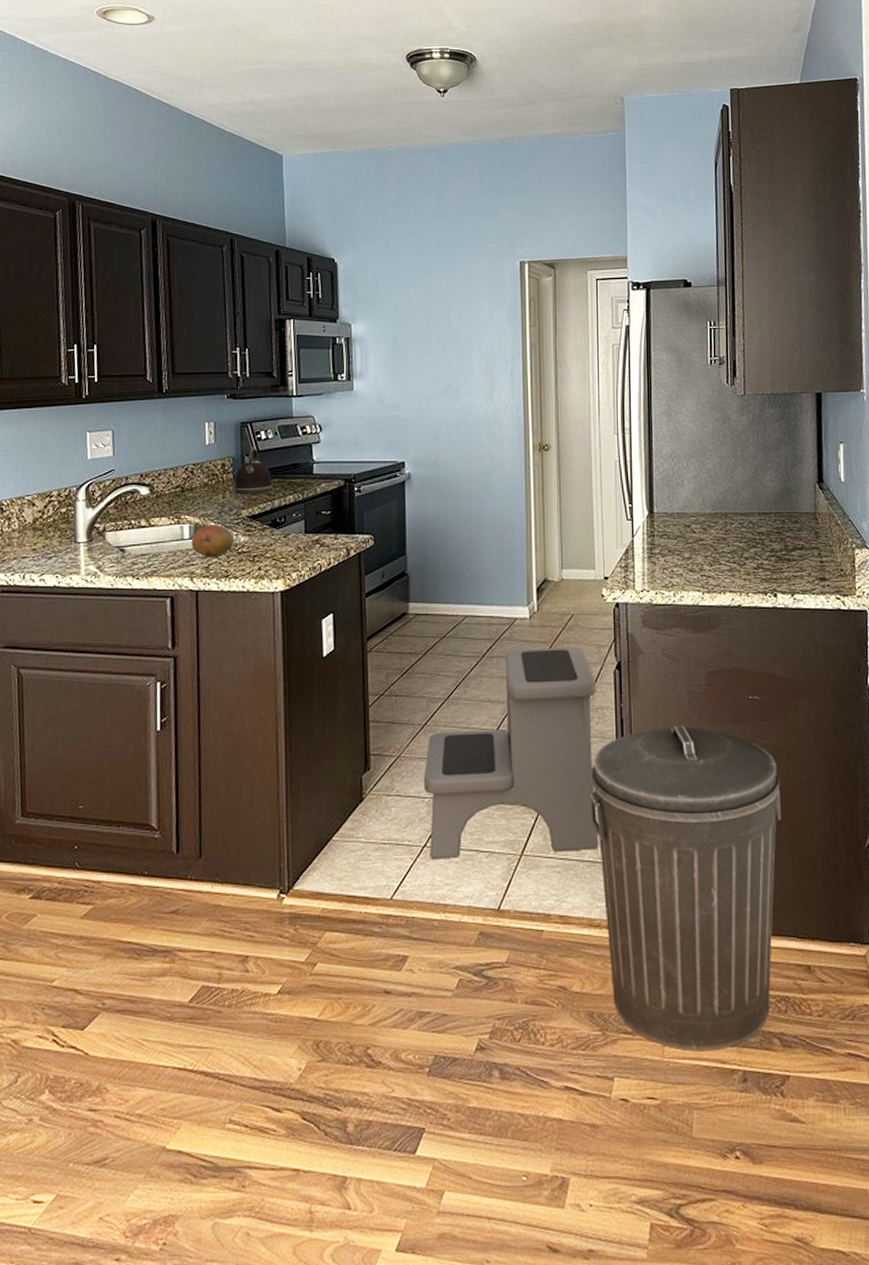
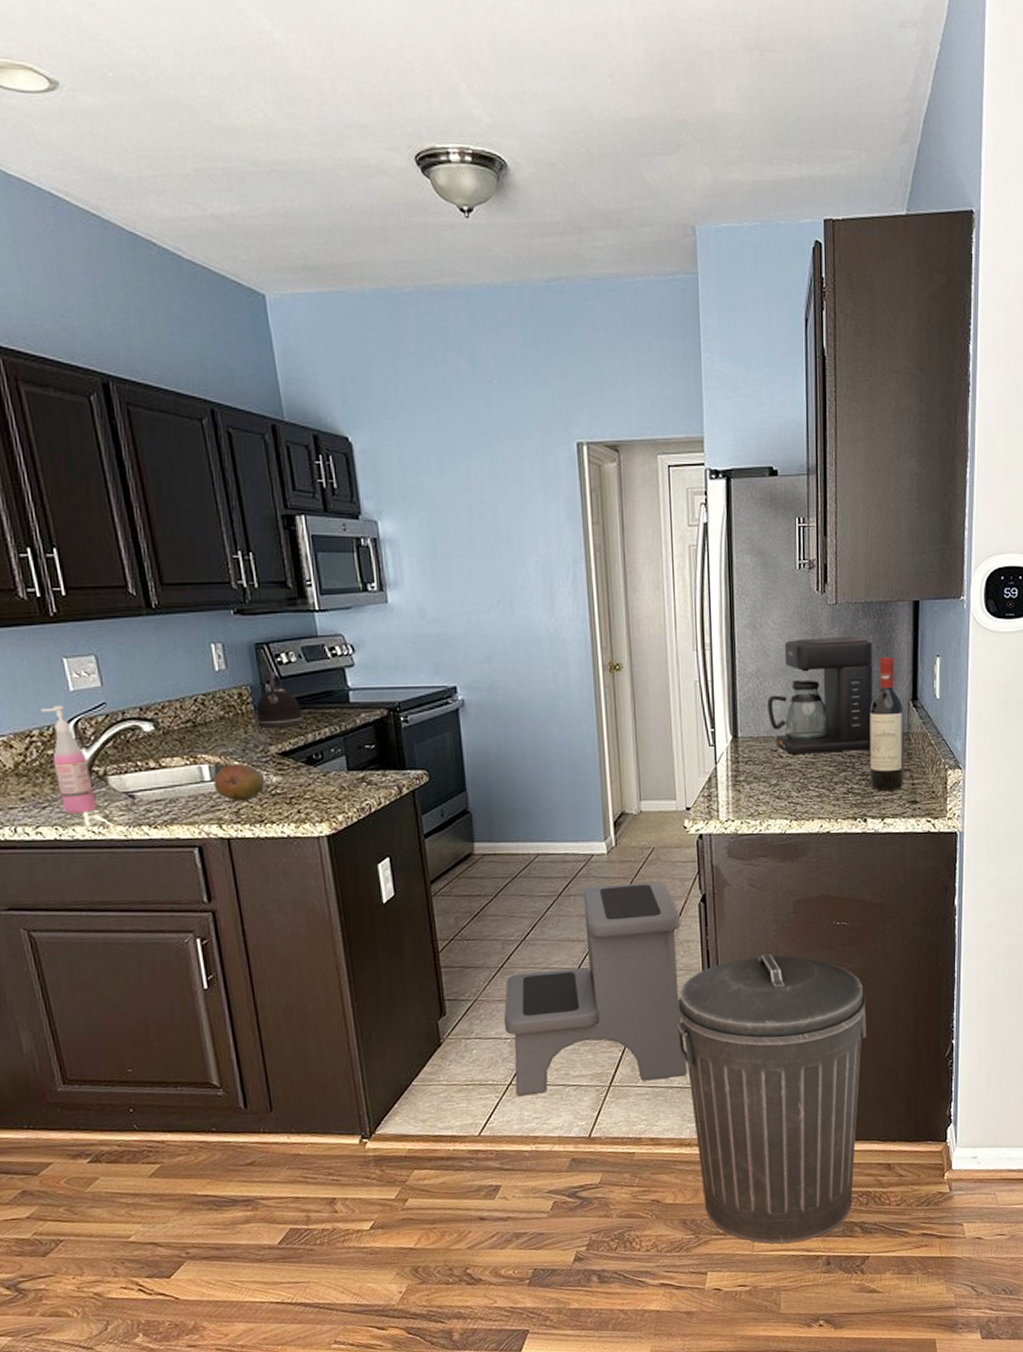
soap dispenser: none [62,471,93,565] -> present [41,705,97,815]
coffee maker: none [681,423,781,530] -> present [767,636,873,754]
wine bottle: none [777,443,813,567] -> present [869,657,905,791]

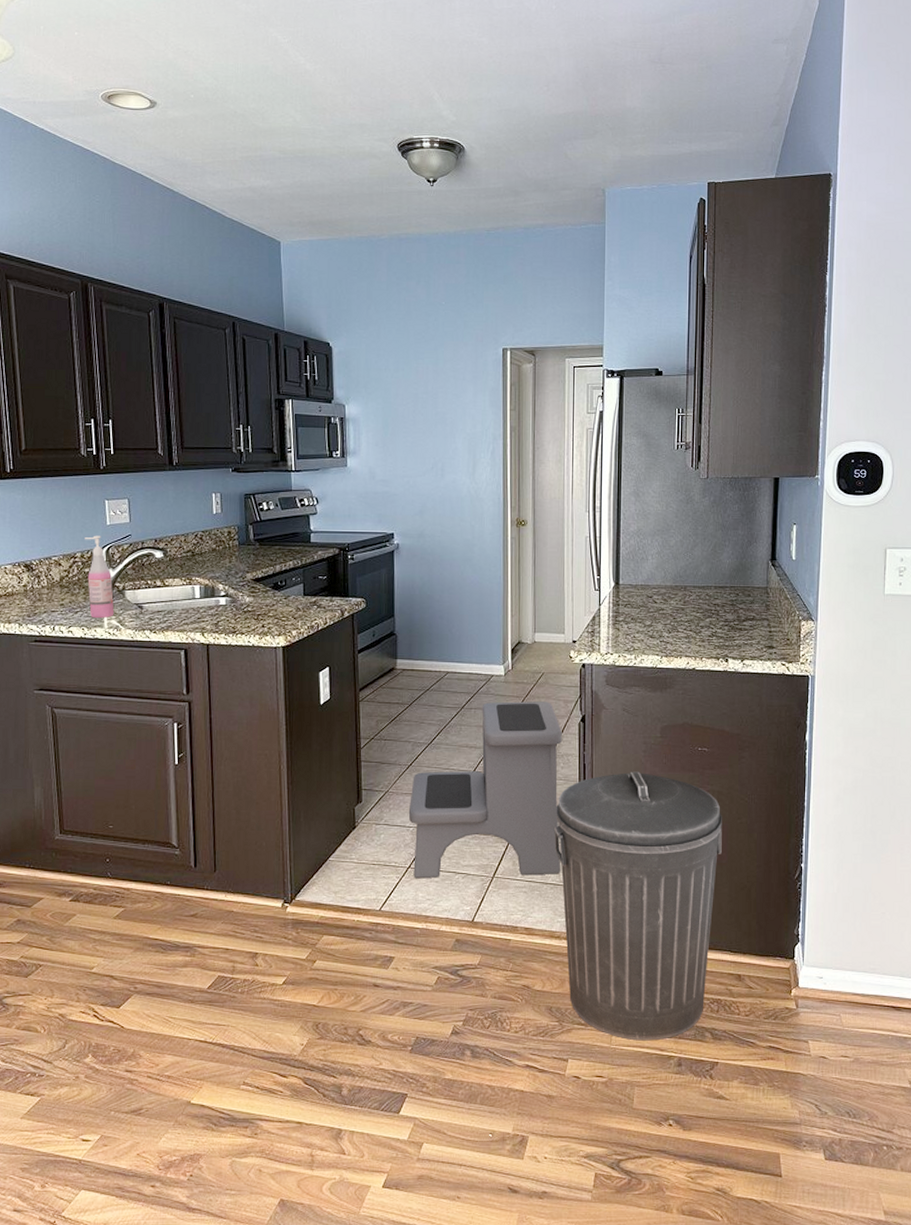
fruit: present [213,763,265,801] -> none [202,586,240,616]
kettle: present [257,672,304,728] -> none [239,516,274,559]
coffee maker: present [767,636,873,754] -> none [646,505,737,601]
wine bottle: present [869,657,905,791] -> none [733,523,764,636]

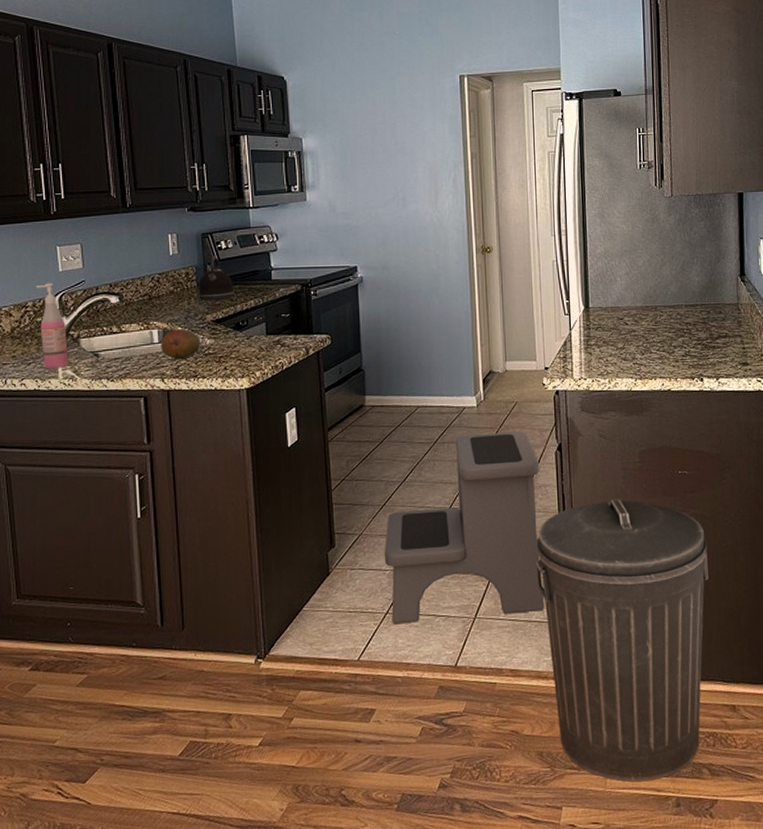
fruit: none [202,586,240,616] -> present [161,329,200,360]
kettle: none [239,516,274,559] -> present [198,255,235,300]

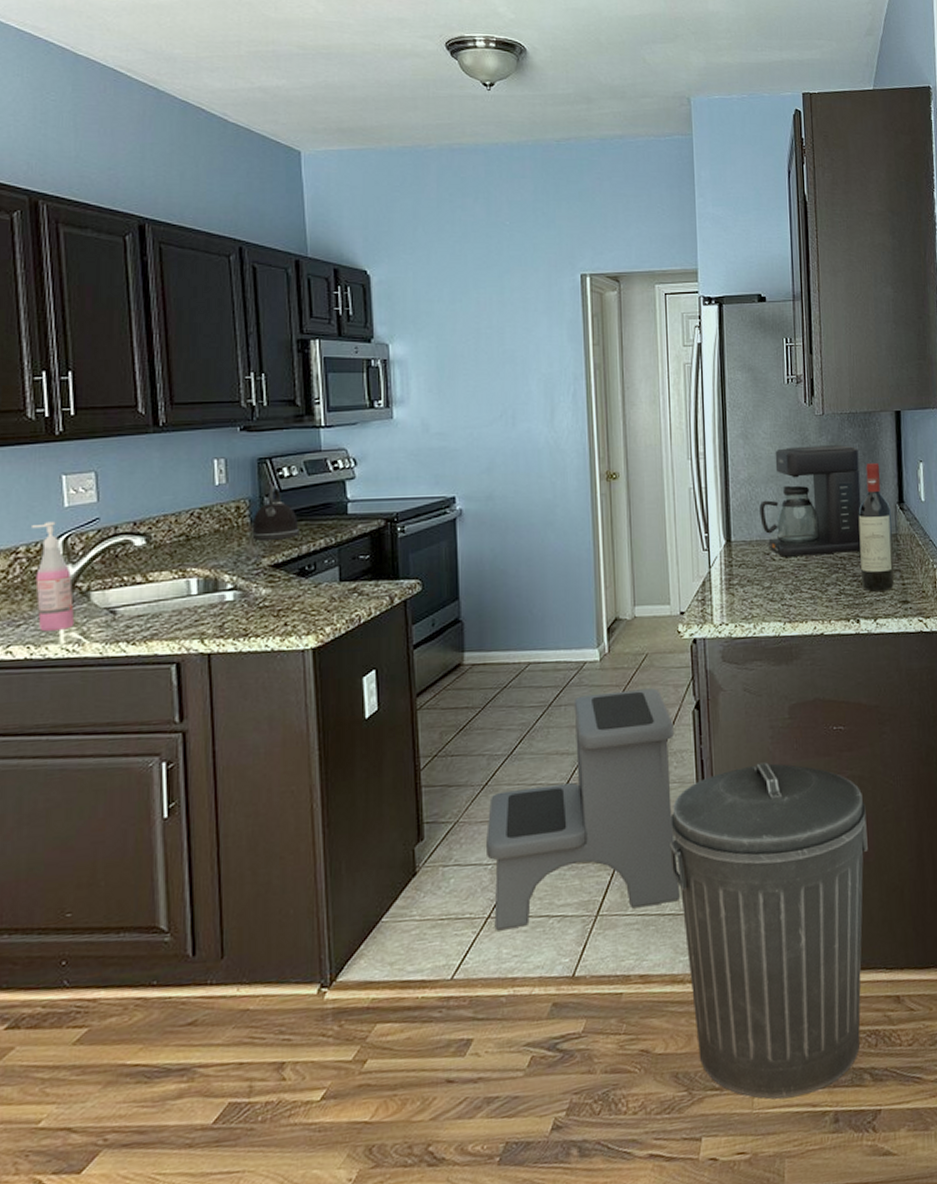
fruit: present [161,329,200,360] -> none [200,576,253,615]
coffee maker: none [614,223,706,322] -> present [759,444,862,557]
wine bottle: none [703,240,736,354] -> present [858,463,895,592]

